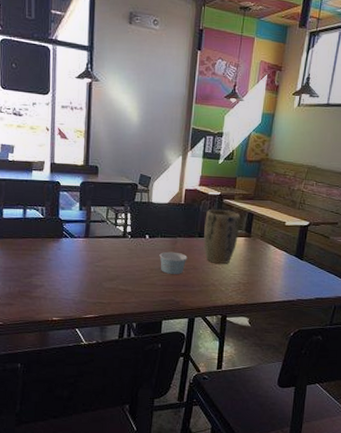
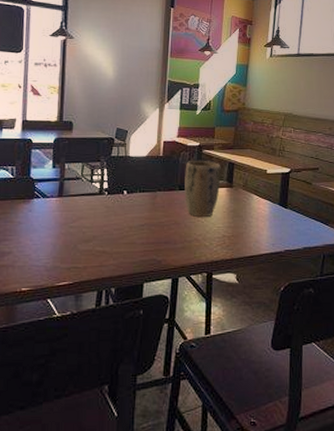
paper cup: present [159,251,188,274] -> none [138,207,168,231]

